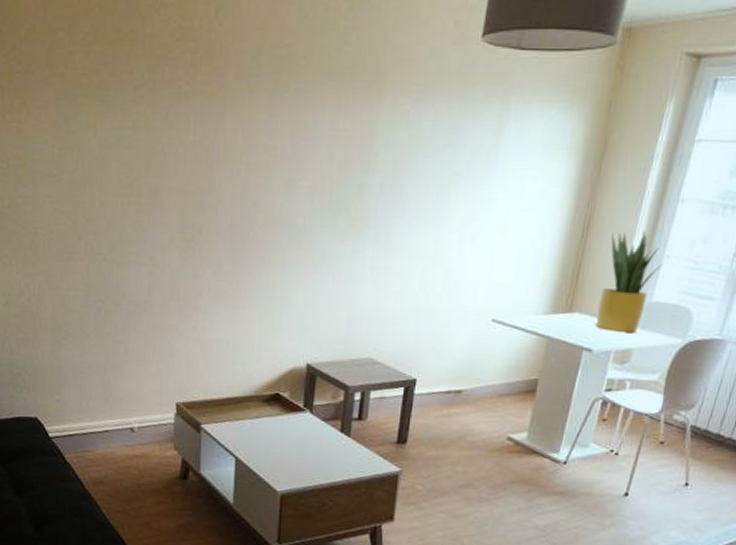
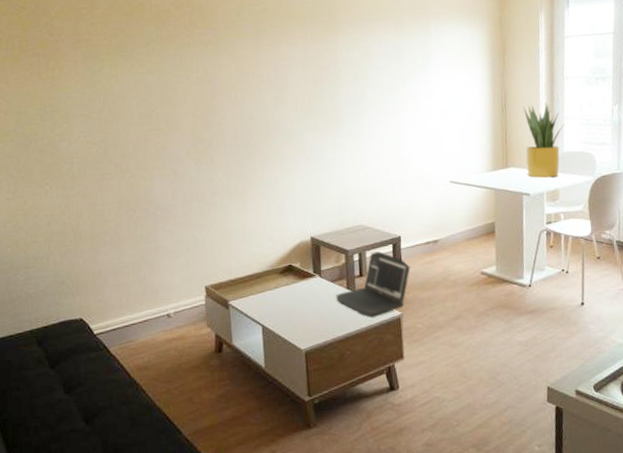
laptop: none [325,393,421,469] -> present [335,251,411,317]

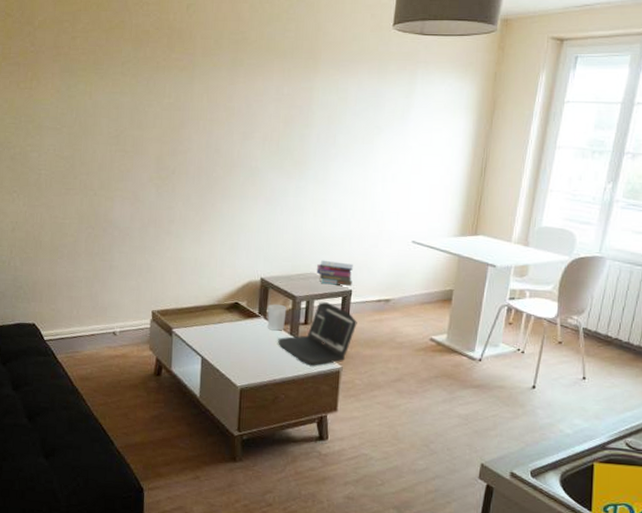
candle holder: none [322,260,341,288] -> present [267,304,287,331]
books: none [363,210,400,235] -> present [316,260,353,286]
planter: present [523,103,565,178] -> none [497,171,549,252]

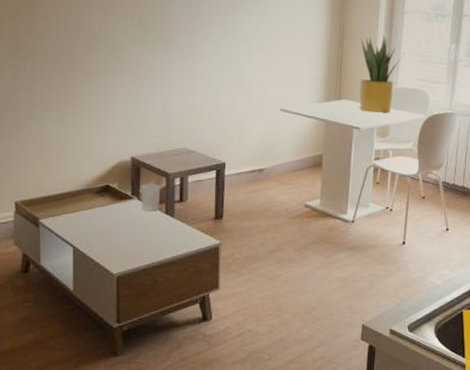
laptop: present [277,302,357,366] -> none [152,177,233,245]
books: present [316,260,353,286] -> none [188,134,225,159]
planter: none [497,171,549,252] -> present [359,36,402,113]

